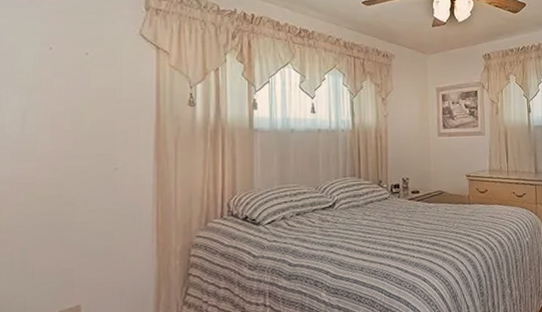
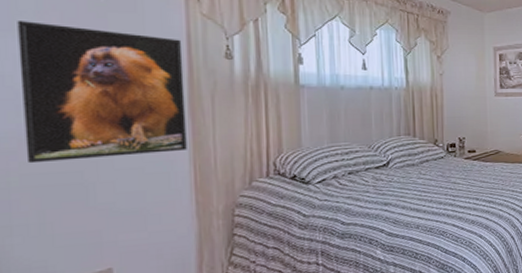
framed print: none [16,77,152,206] -> present [17,21,187,164]

